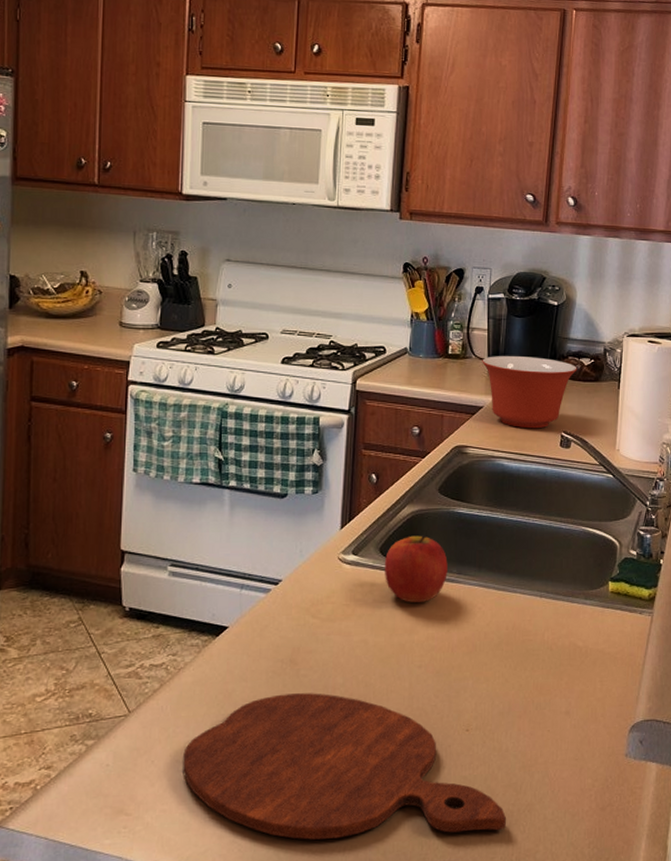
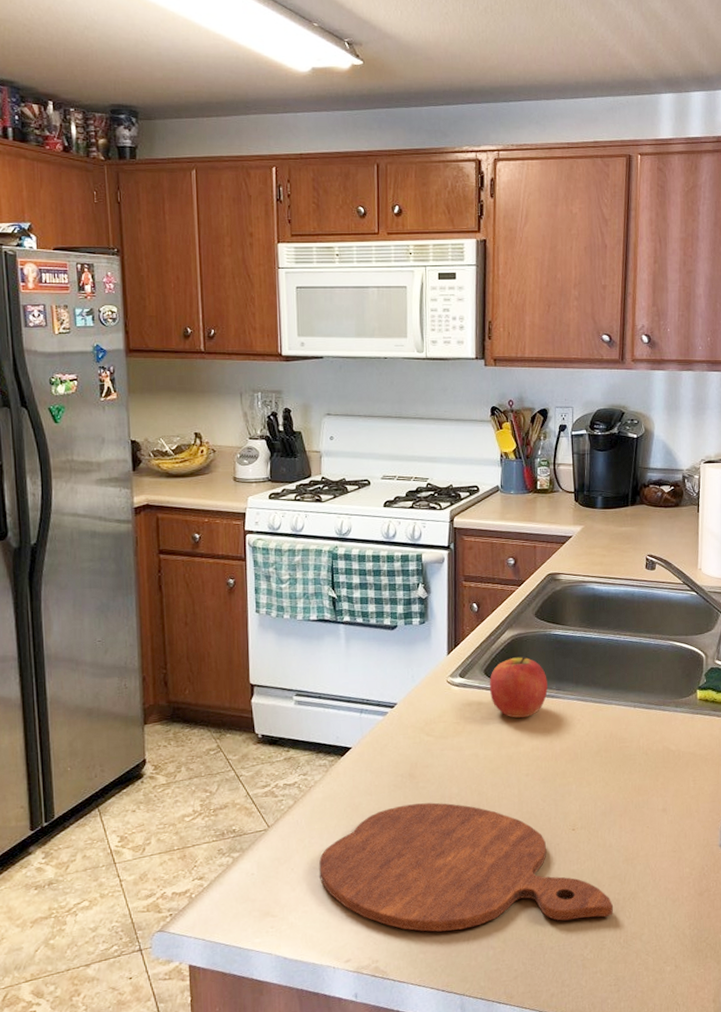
mixing bowl: present [482,356,577,429] -> none [569,487,658,554]

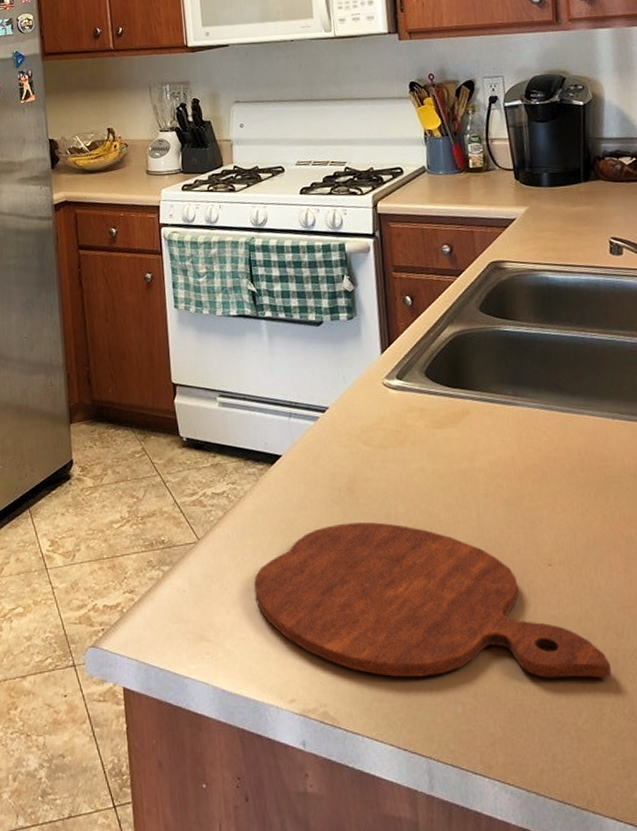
apple: present [489,656,548,719] -> none [431,356,503,428]

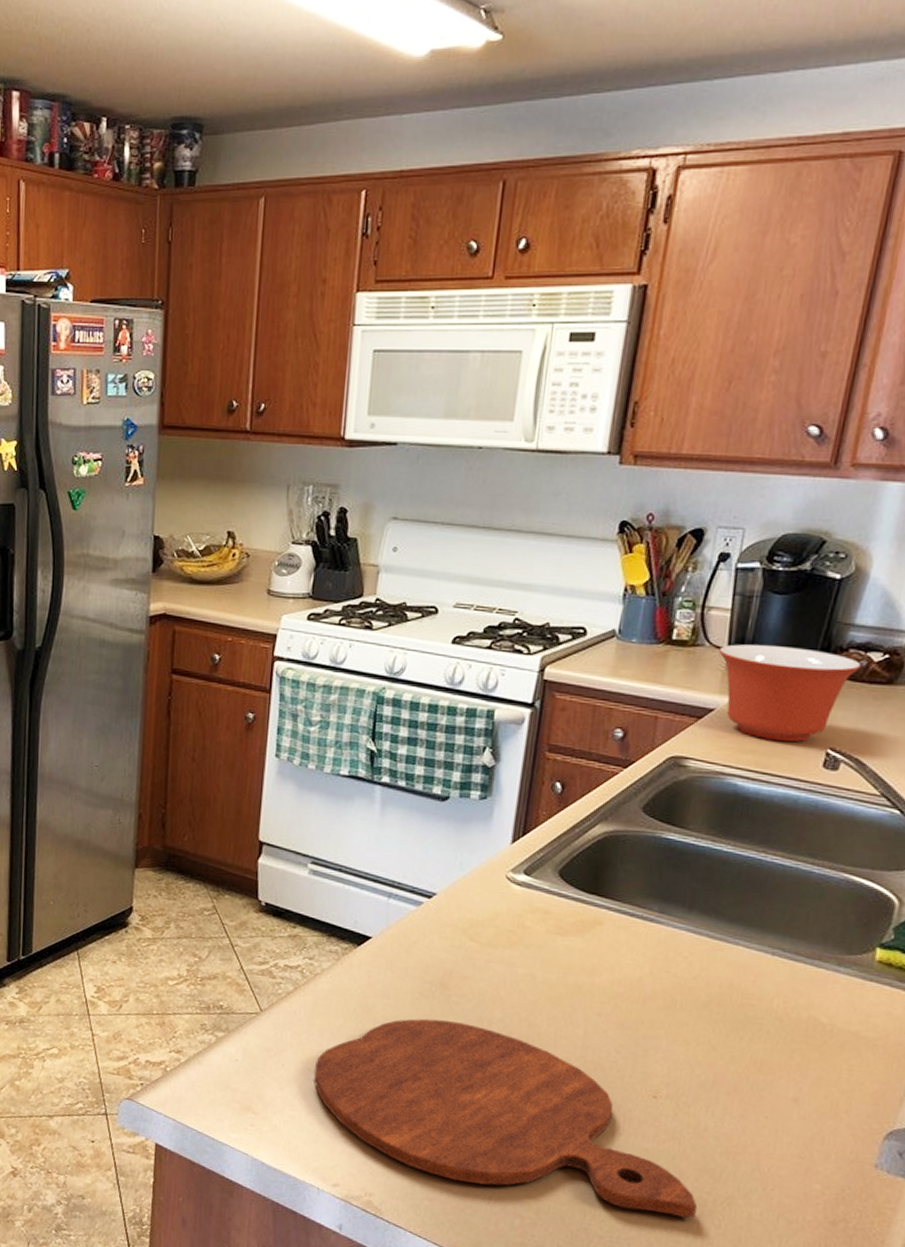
mixing bowl: none [507,161,618,238] -> present [719,644,862,743]

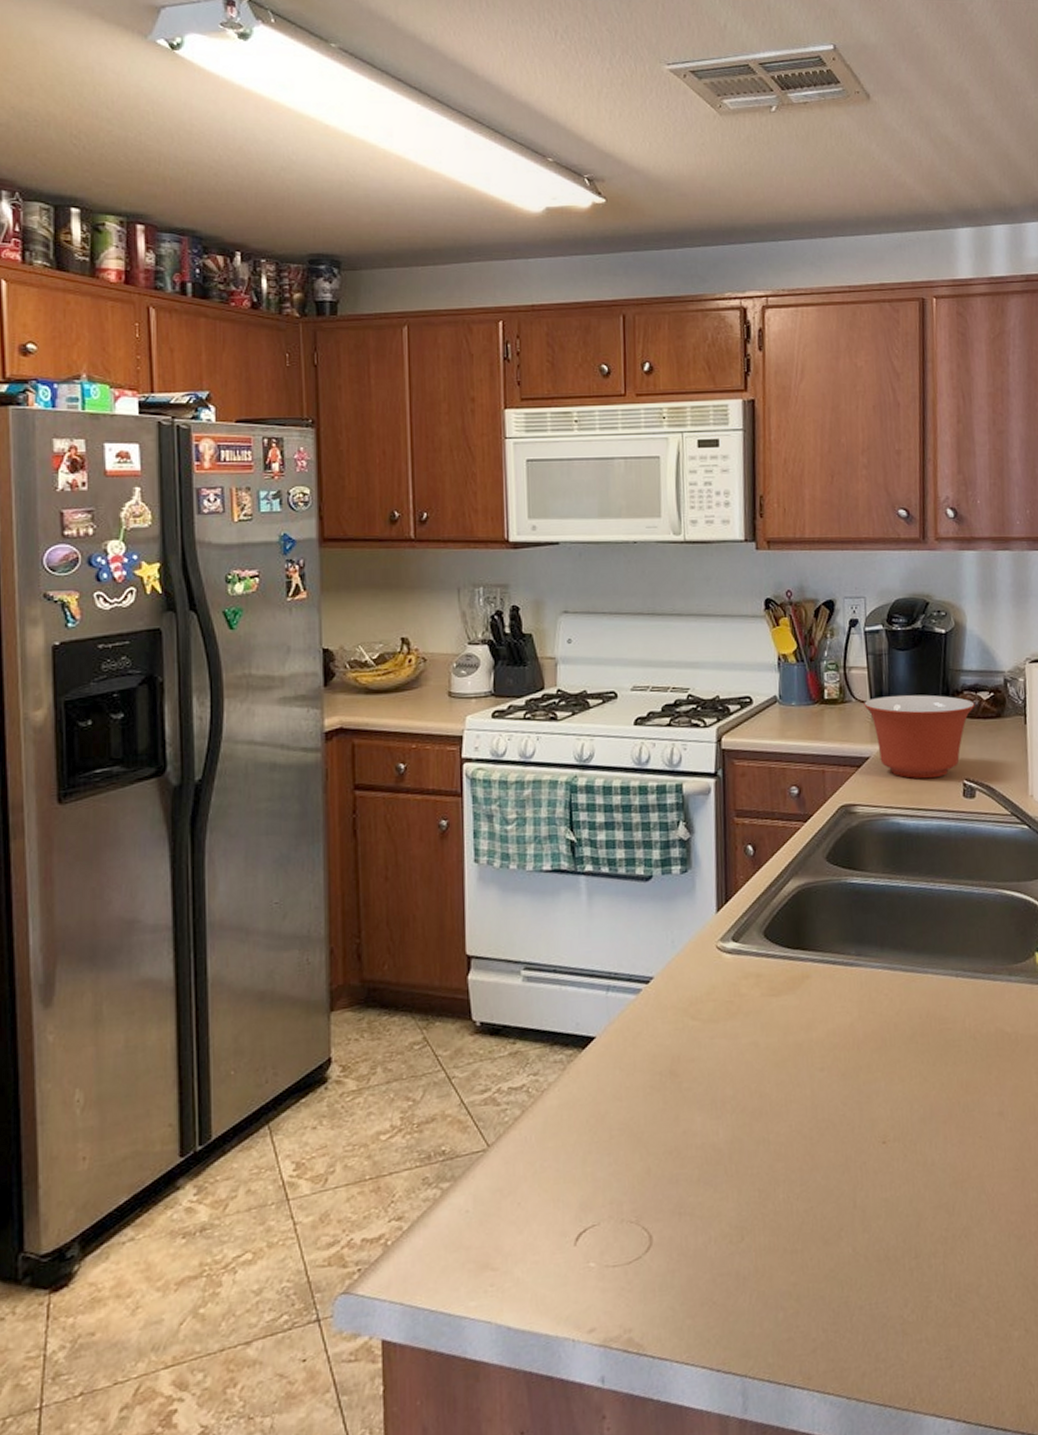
cutting board: present [314,1018,698,1219] -> none [554,1109,941,1288]

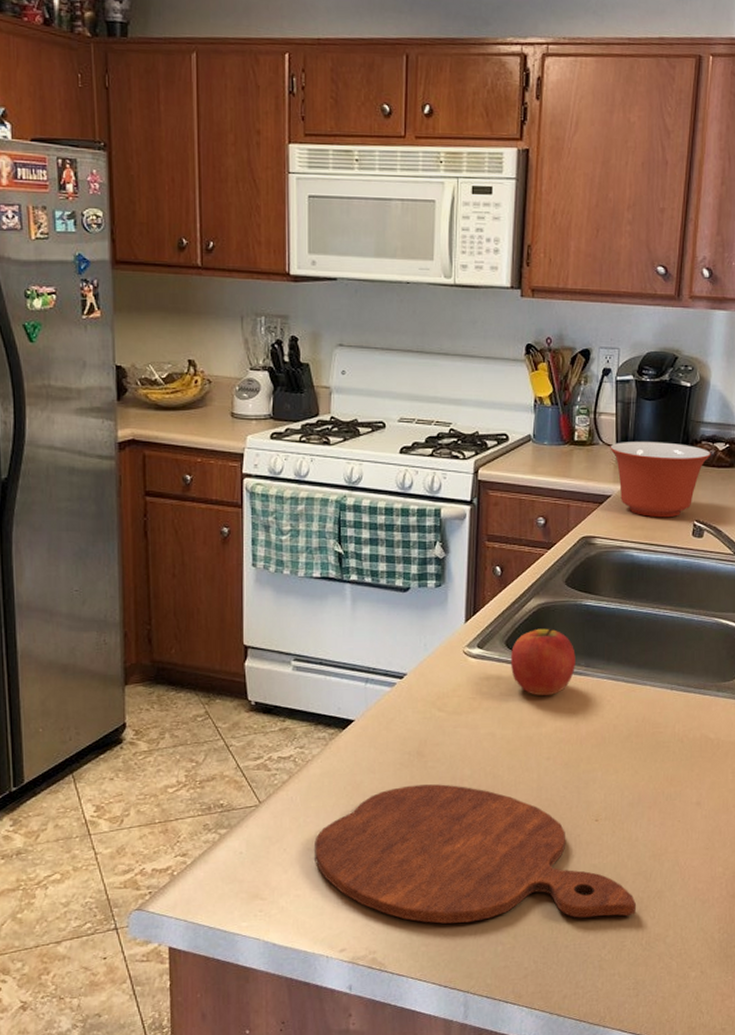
cutting board: none [554,1109,941,1288] -> present [314,784,637,924]
apple: none [770,913,845,994] -> present [510,628,576,696]

